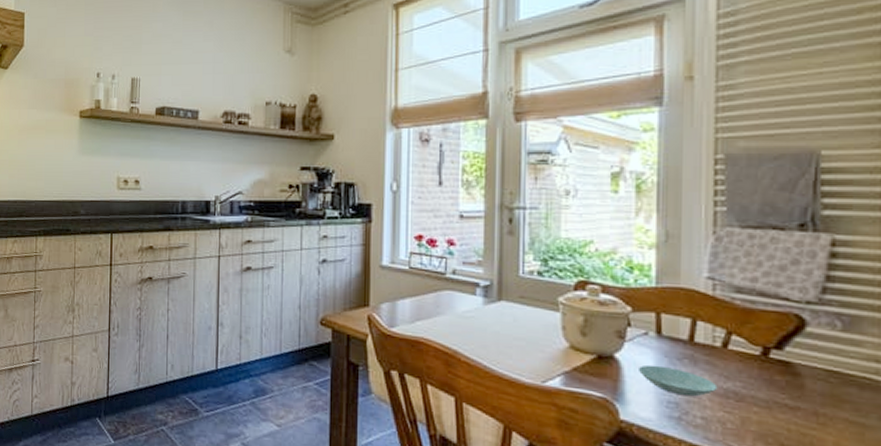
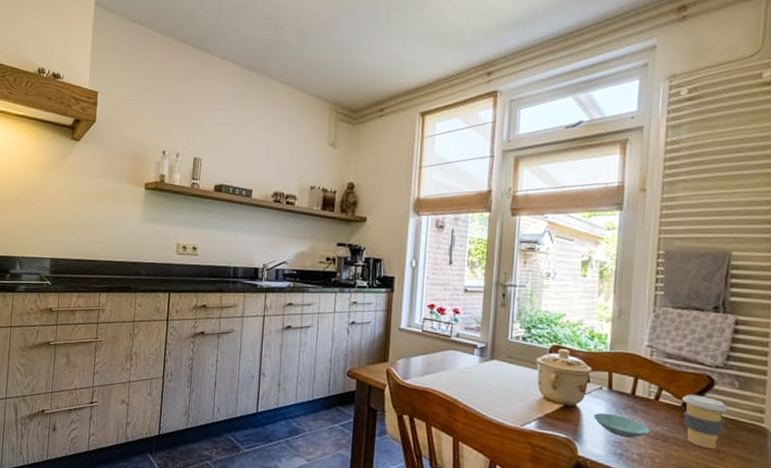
coffee cup: none [761,339,828,411] -> present [682,394,728,449]

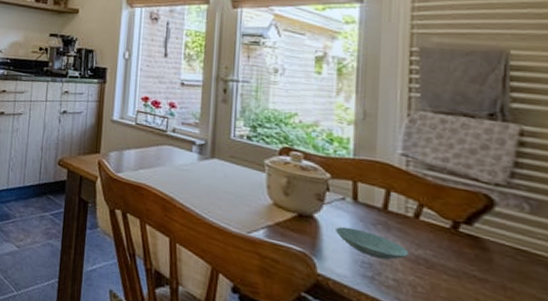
coffee cup: present [682,394,728,449] -> none [451,214,516,284]

